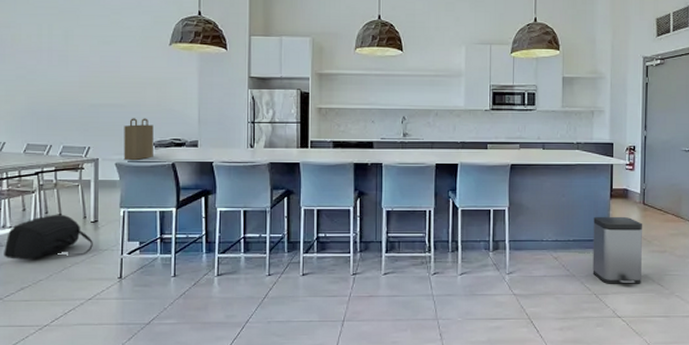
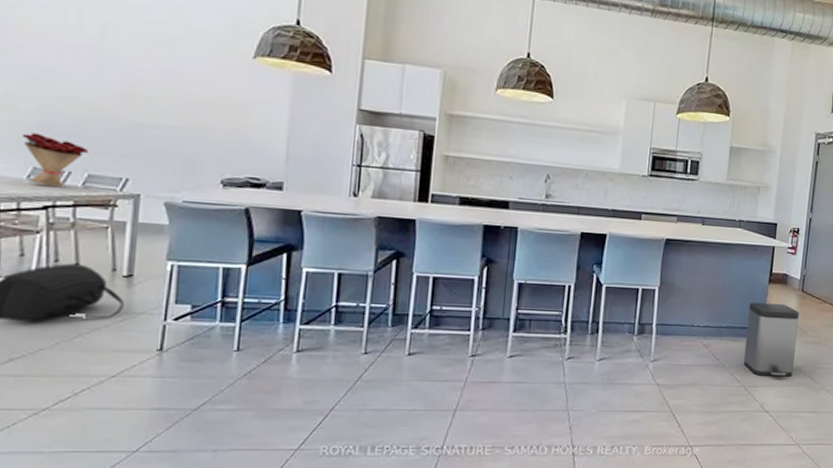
flower bouquet: none [19,118,63,158] -> present [23,132,89,188]
shopping bag: present [124,118,154,160] -> none [177,146,223,201]

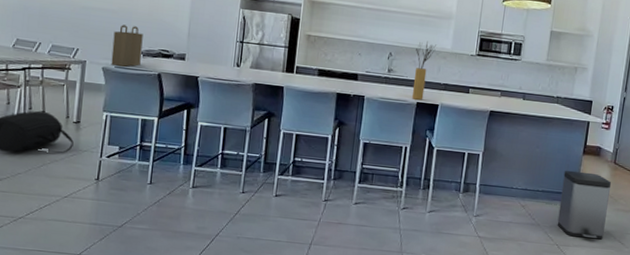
flower bouquet: present [23,132,89,188] -> none [11,13,53,55]
shopping bag: none [177,146,223,201] -> present [111,25,143,67]
vase: none [574,160,602,230] -> present [411,41,436,100]

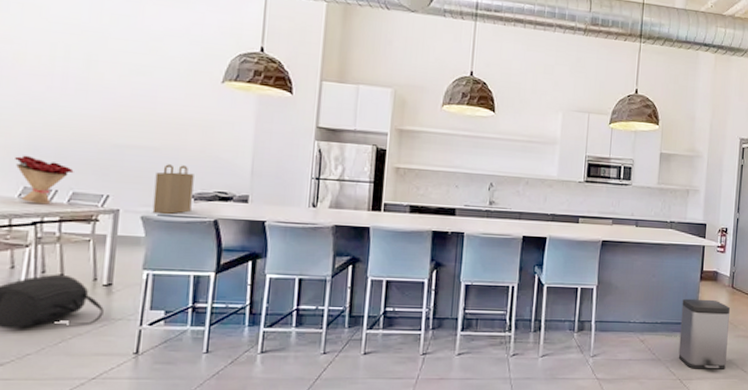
flower bouquet: none [11,13,53,55] -> present [15,155,74,205]
vase: present [411,41,436,100] -> none [517,168,541,233]

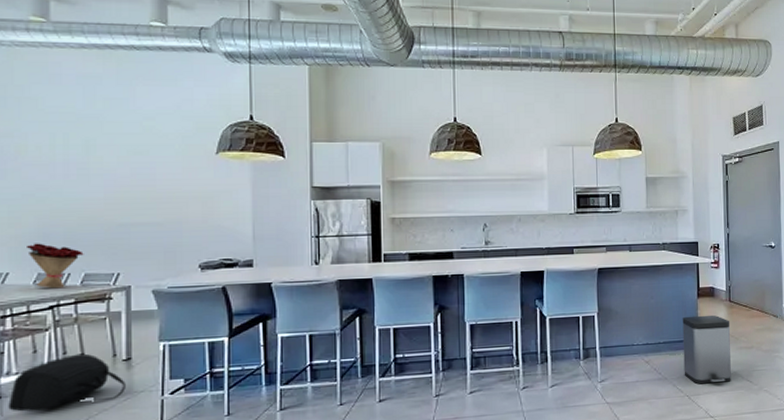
shopping bag: present [152,164,194,214] -> none [162,237,199,286]

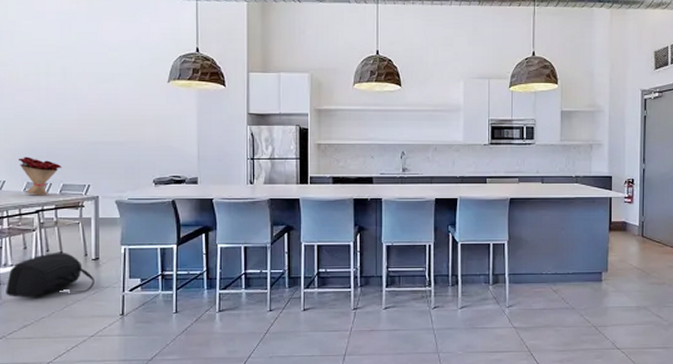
pedal bin: present [682,315,731,385] -> none [592,249,642,316]

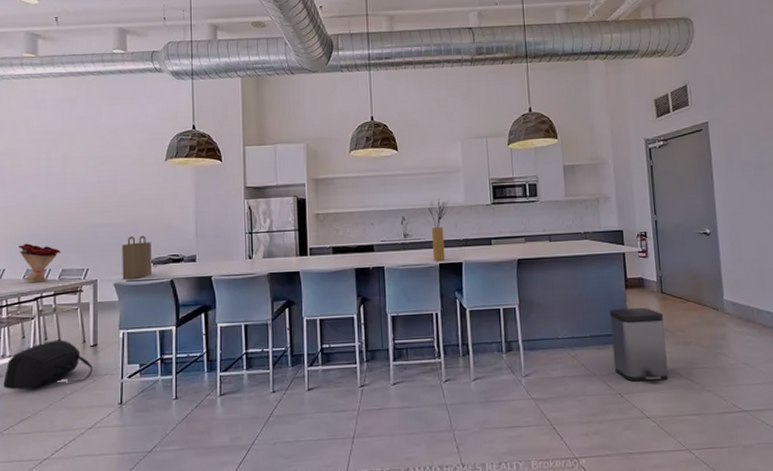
shopping bag: none [123,155,153,197] -> present [122,236,152,279]
vase: none [428,135,448,196] -> present [428,198,449,261]
pedal bin: none [592,249,642,316] -> present [609,307,668,382]

